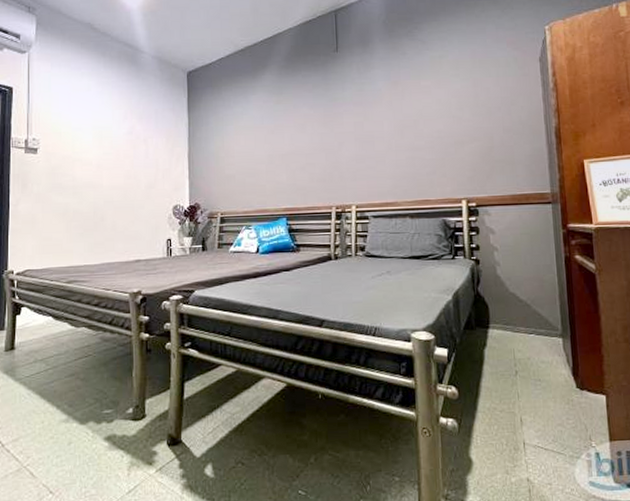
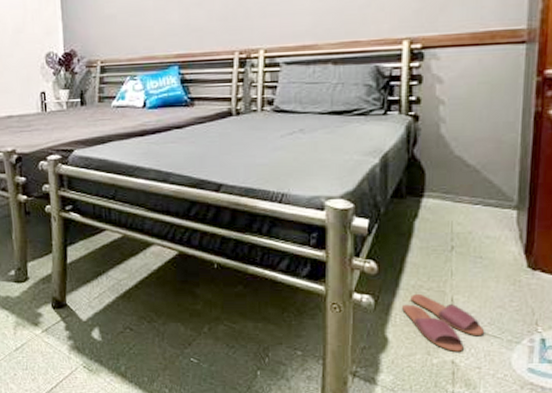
slippers: none [481,415,550,470] -> present [402,293,484,352]

